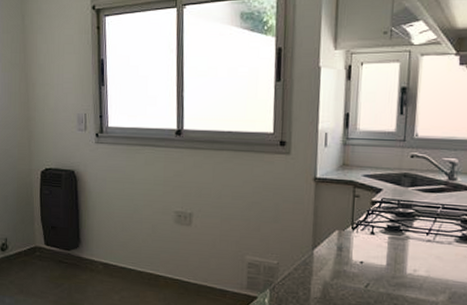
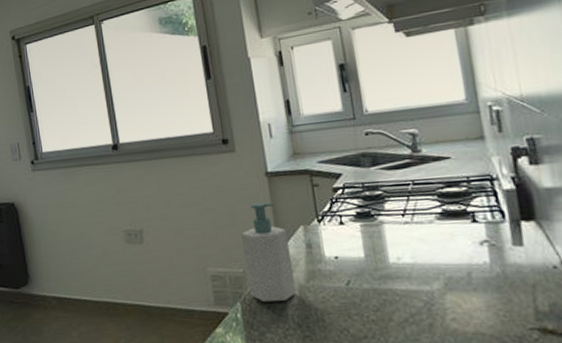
soap bottle: none [280,204,323,294] -> present [242,202,297,303]

